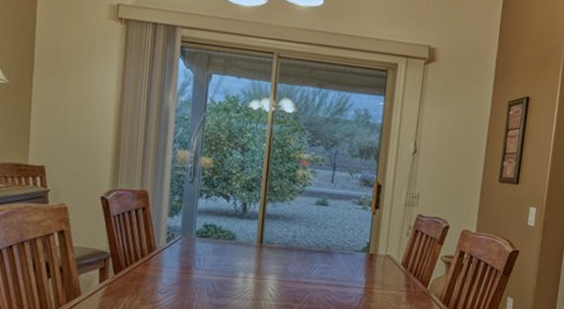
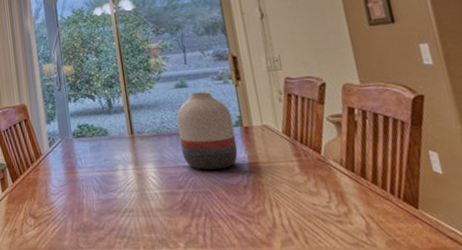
vase: none [306,212,362,290] -> present [177,91,238,171]

